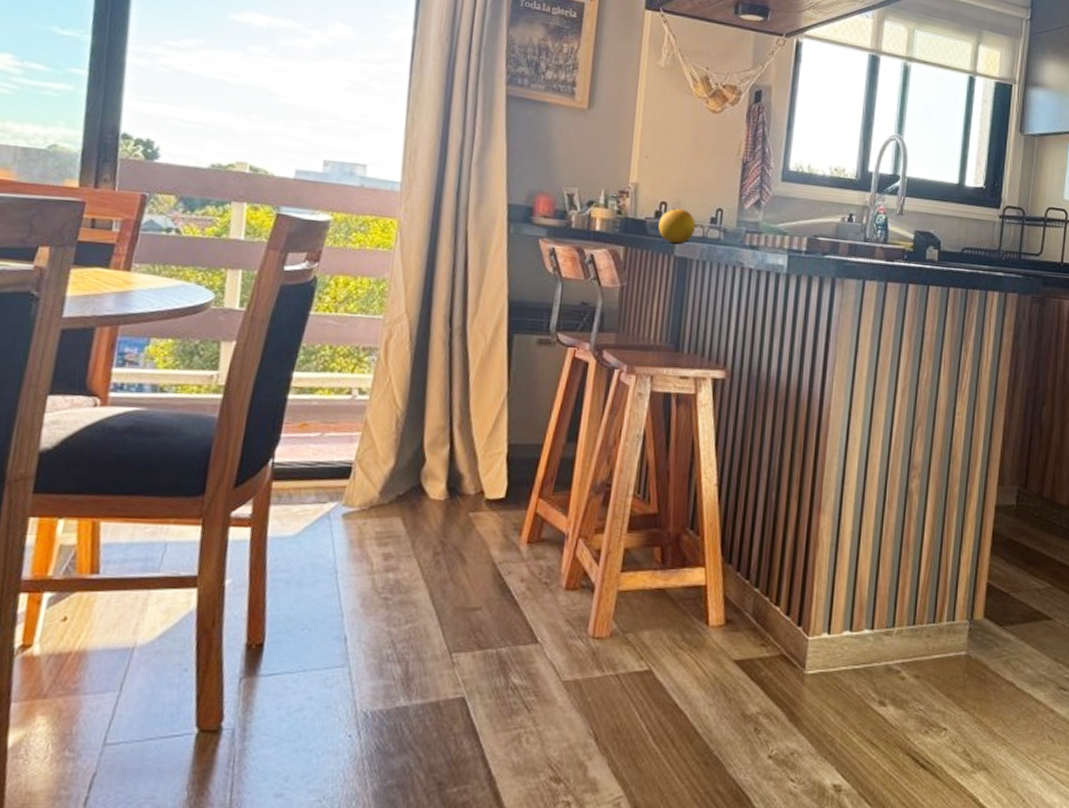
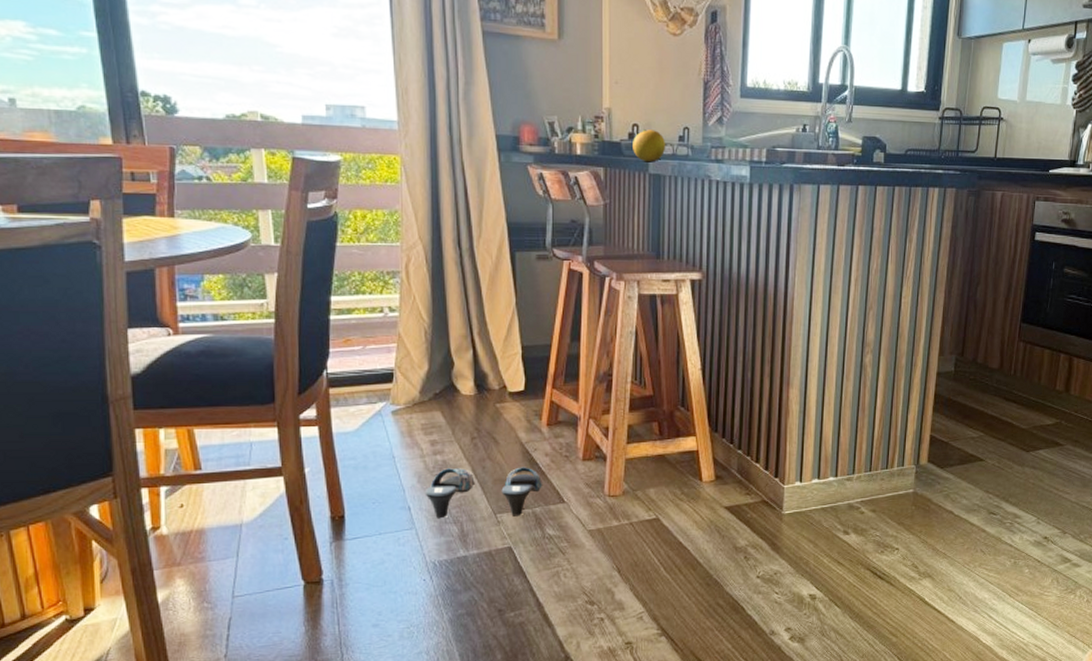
slippers: none [367,590,513,658] -> present [425,467,542,519]

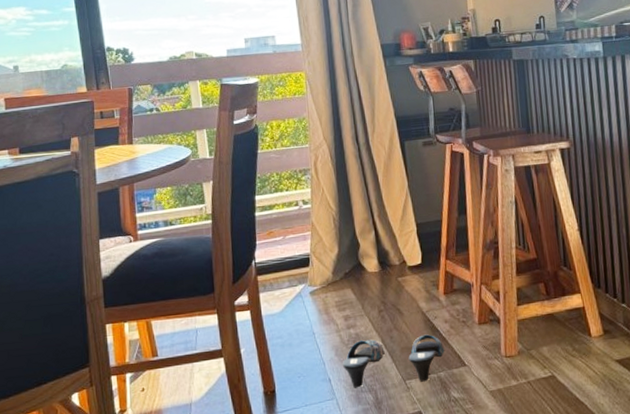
fruit: present [633,129,666,163] -> none [496,22,526,51]

